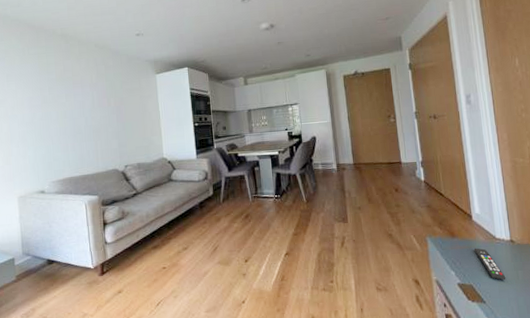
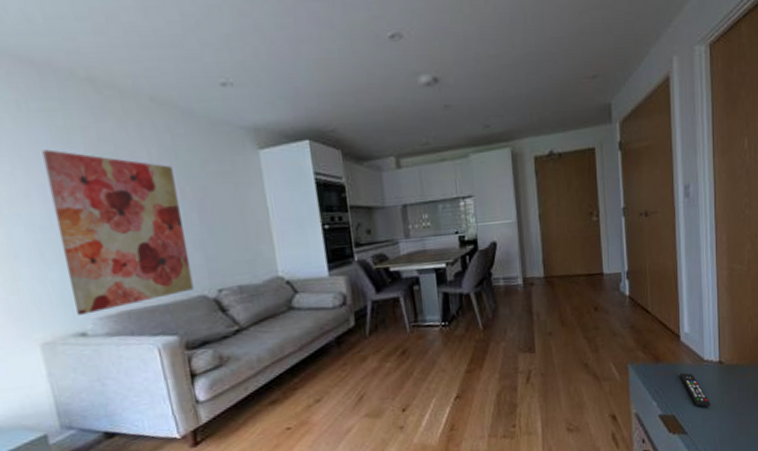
wall art: none [33,76,111,179] -> present [42,149,195,315]

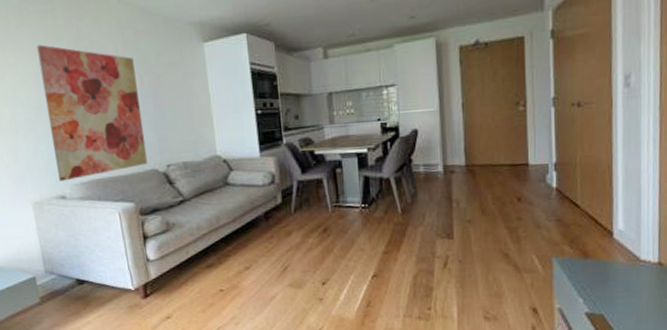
remote control: present [680,372,711,407] -> none [612,271,647,310]

